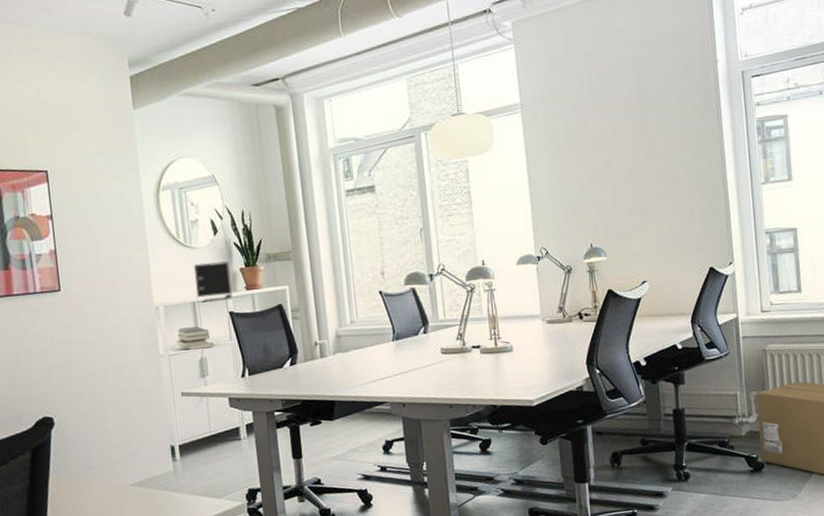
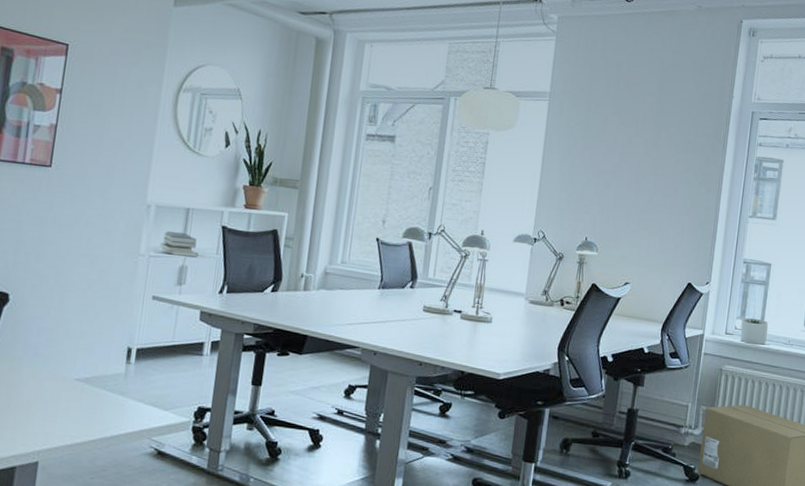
binder: present [193,261,233,304] -> none [191,171,234,214]
planter: none [776,288,808,318] -> present [740,317,768,346]

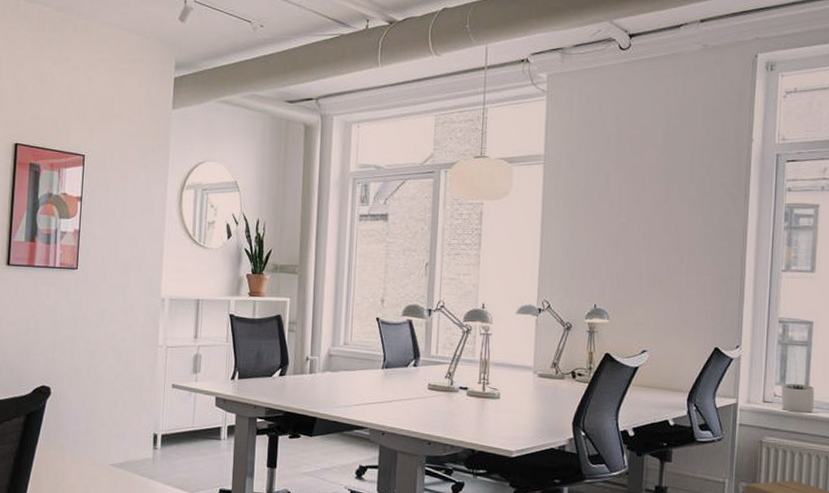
books: present [159,230,199,257] -> none [175,322,210,346]

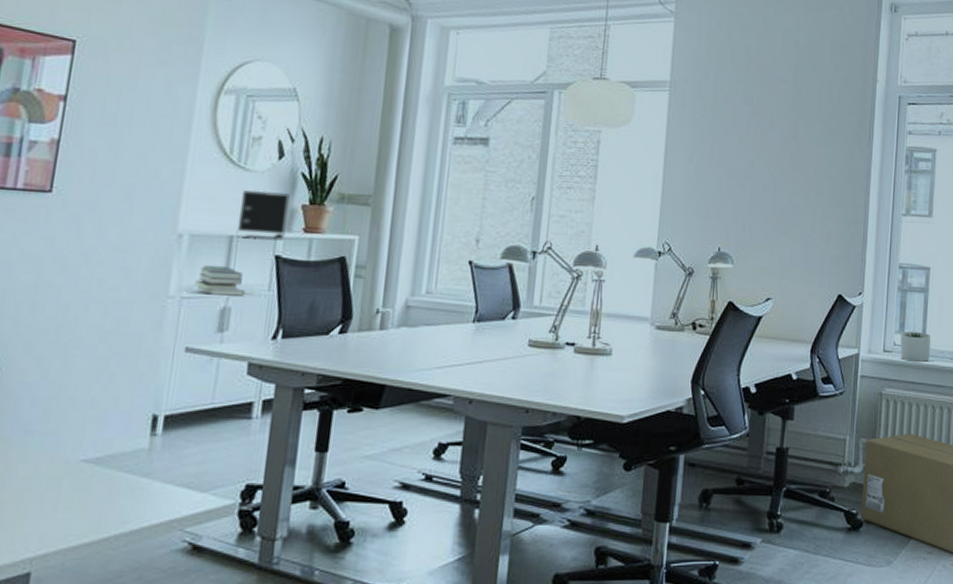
books: none [175,322,210,346] -> present [194,264,246,297]
binder: none [201,263,237,303] -> present [236,190,290,241]

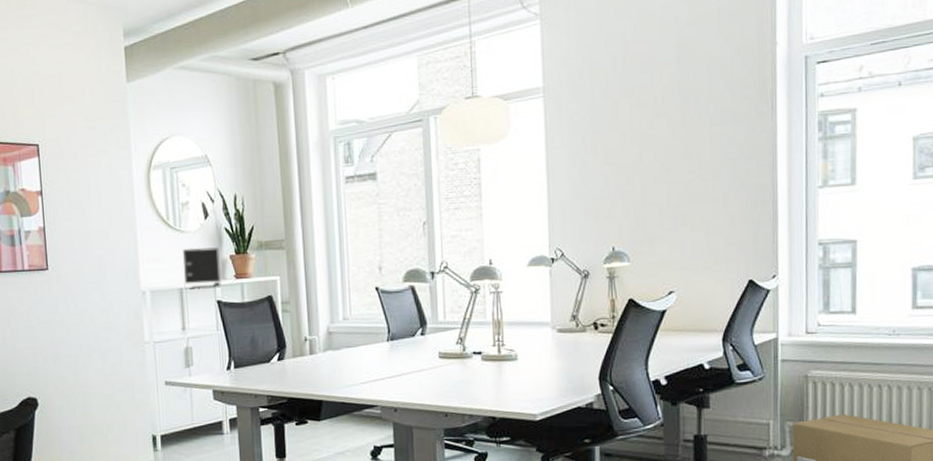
books: present [194,264,246,297] -> none [161,313,200,339]
planter: present [900,331,931,363] -> none [825,309,863,342]

